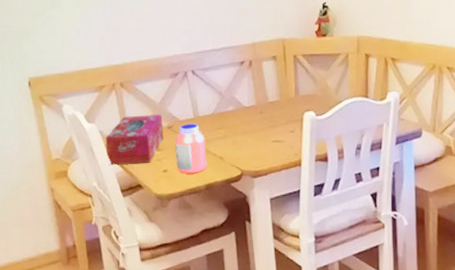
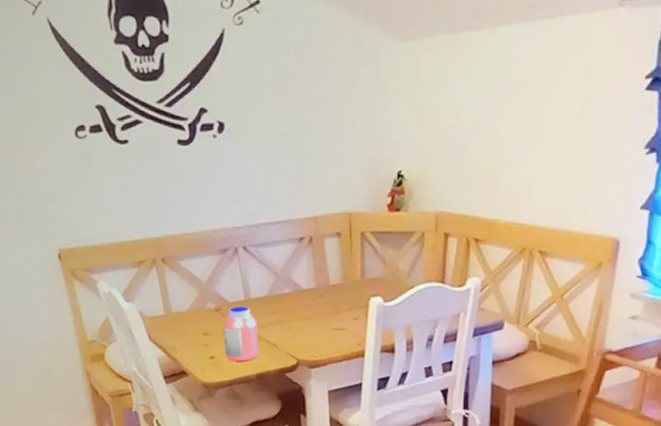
tissue box: present [105,115,164,166] -> none [146,295,211,350]

